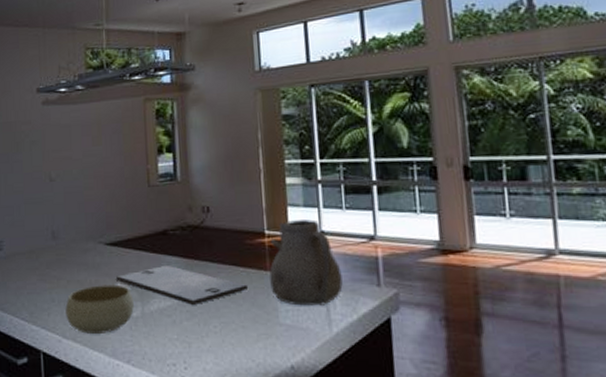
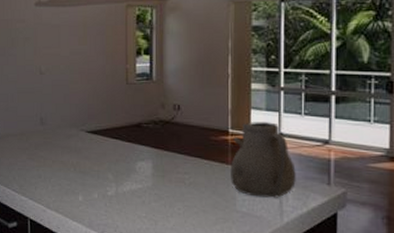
bowl: present [65,284,135,334] -> none [50,166,110,208]
cutting board: present [116,264,249,305] -> none [95,153,211,189]

